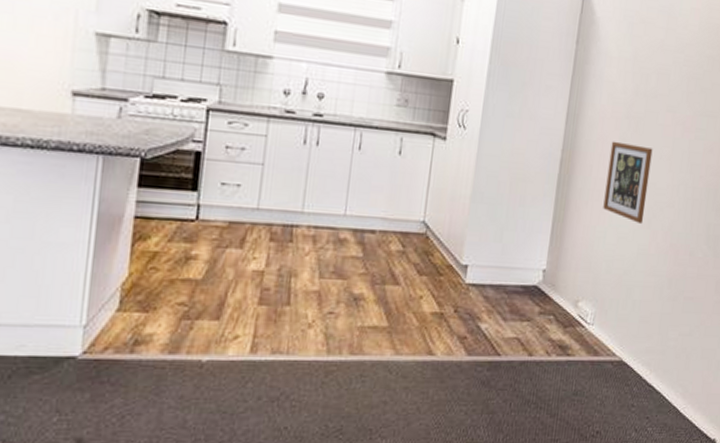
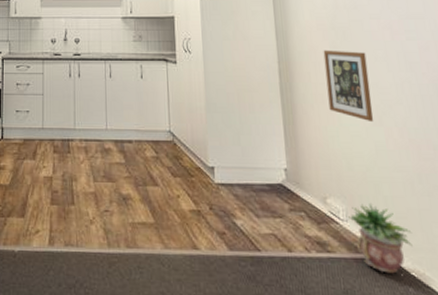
potted plant: none [595,307,650,375] -> present [348,203,413,274]

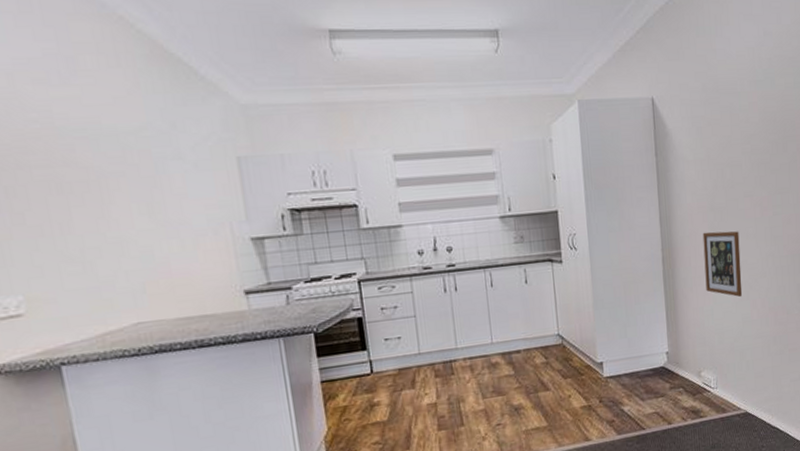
potted plant: present [348,203,413,274] -> none [718,369,766,424]

